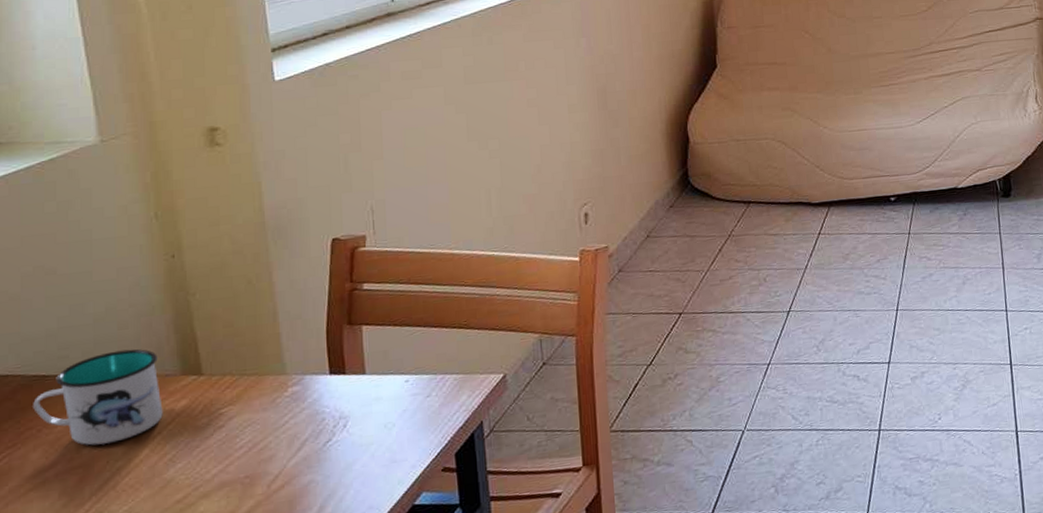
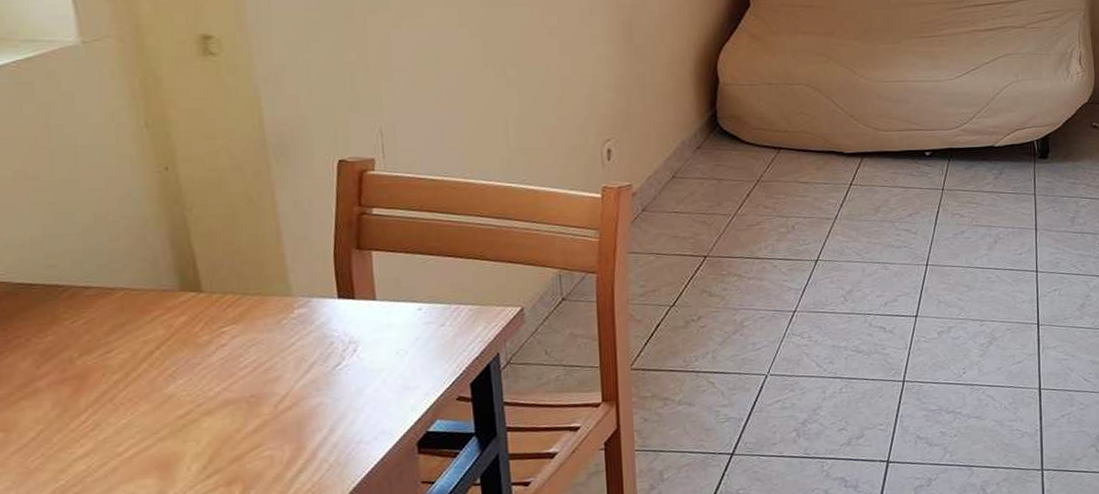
mug: present [33,349,163,446] -> none [20,262,161,357]

